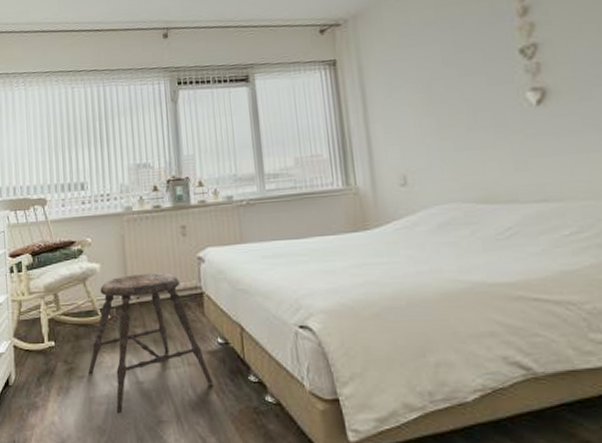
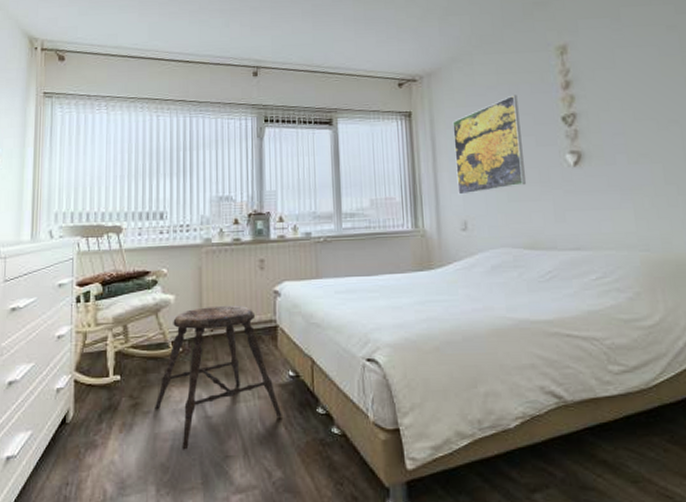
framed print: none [384,29,476,147] -> present [452,95,526,195]

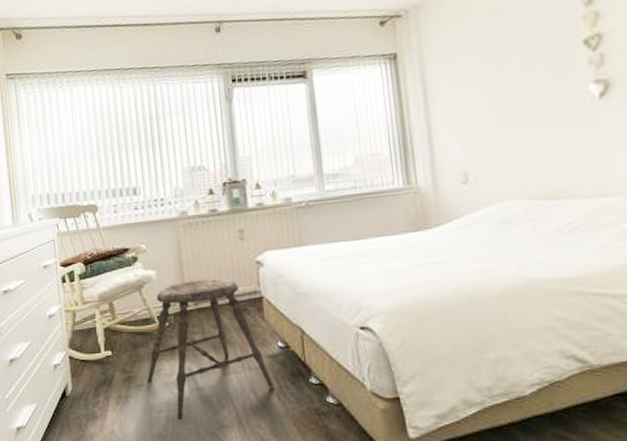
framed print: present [452,95,526,195] -> none [446,19,538,144]

